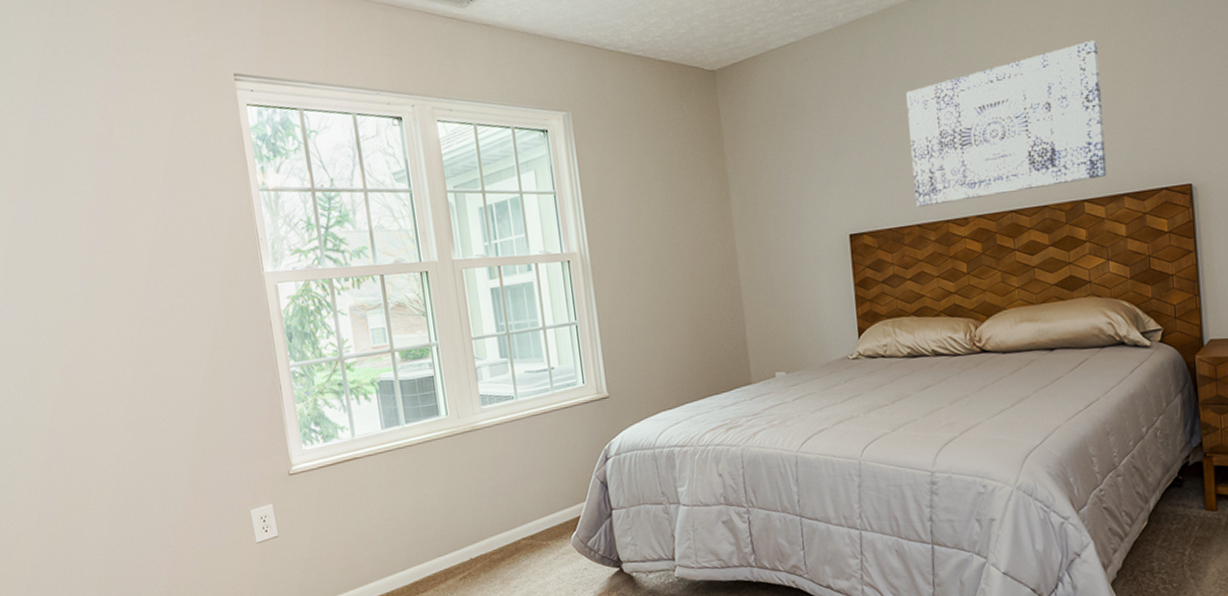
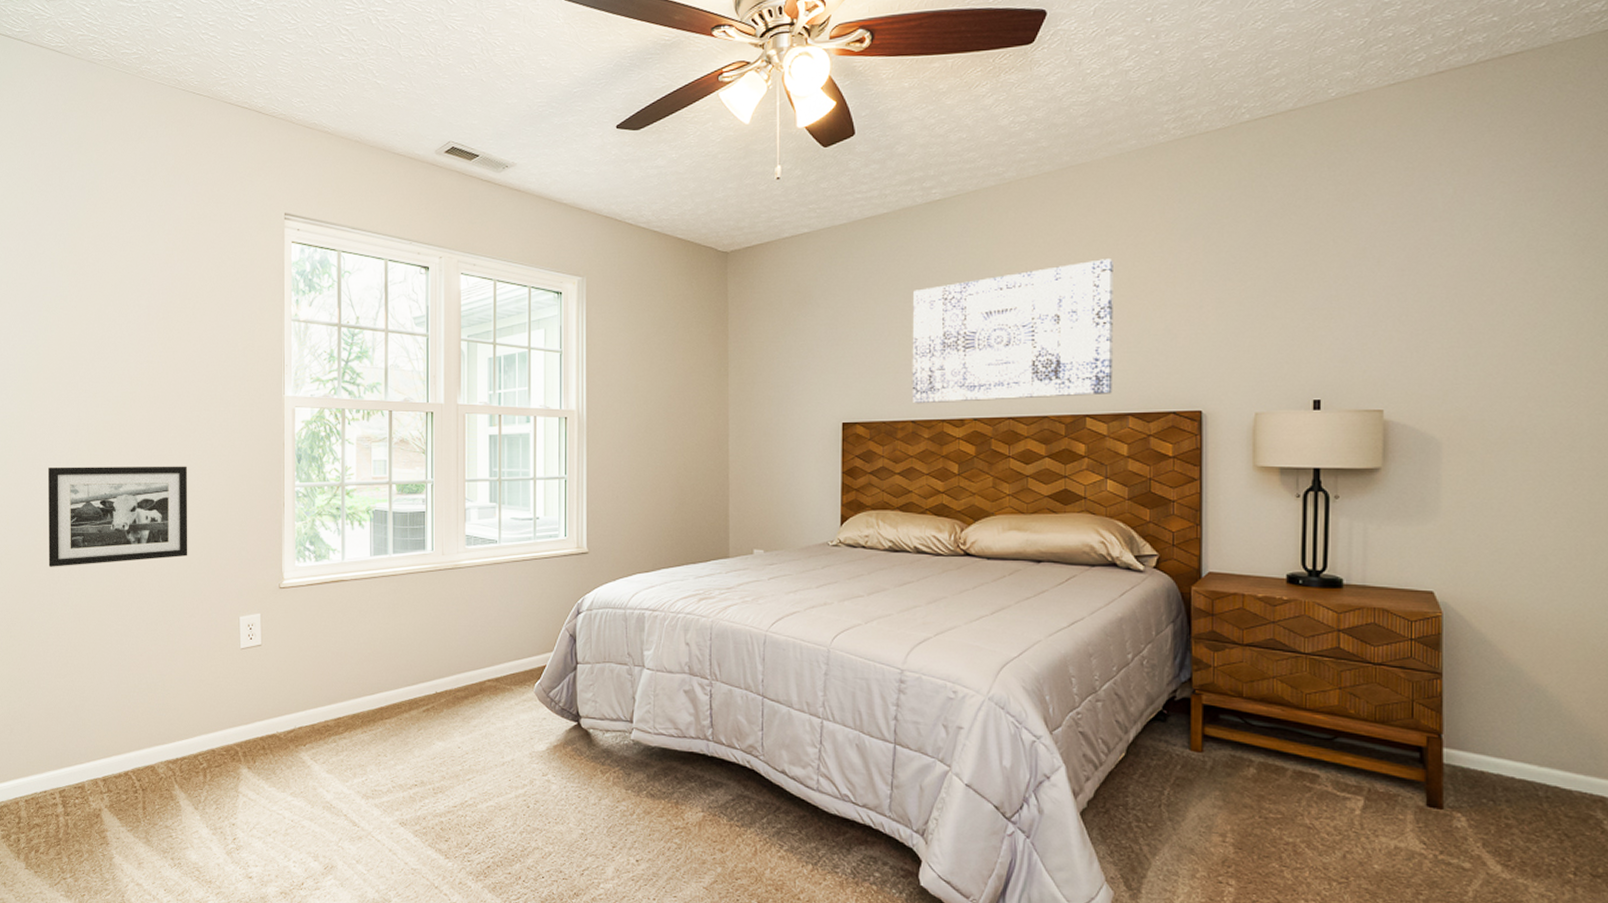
picture frame: none [10,359,184,486] -> present [48,466,188,567]

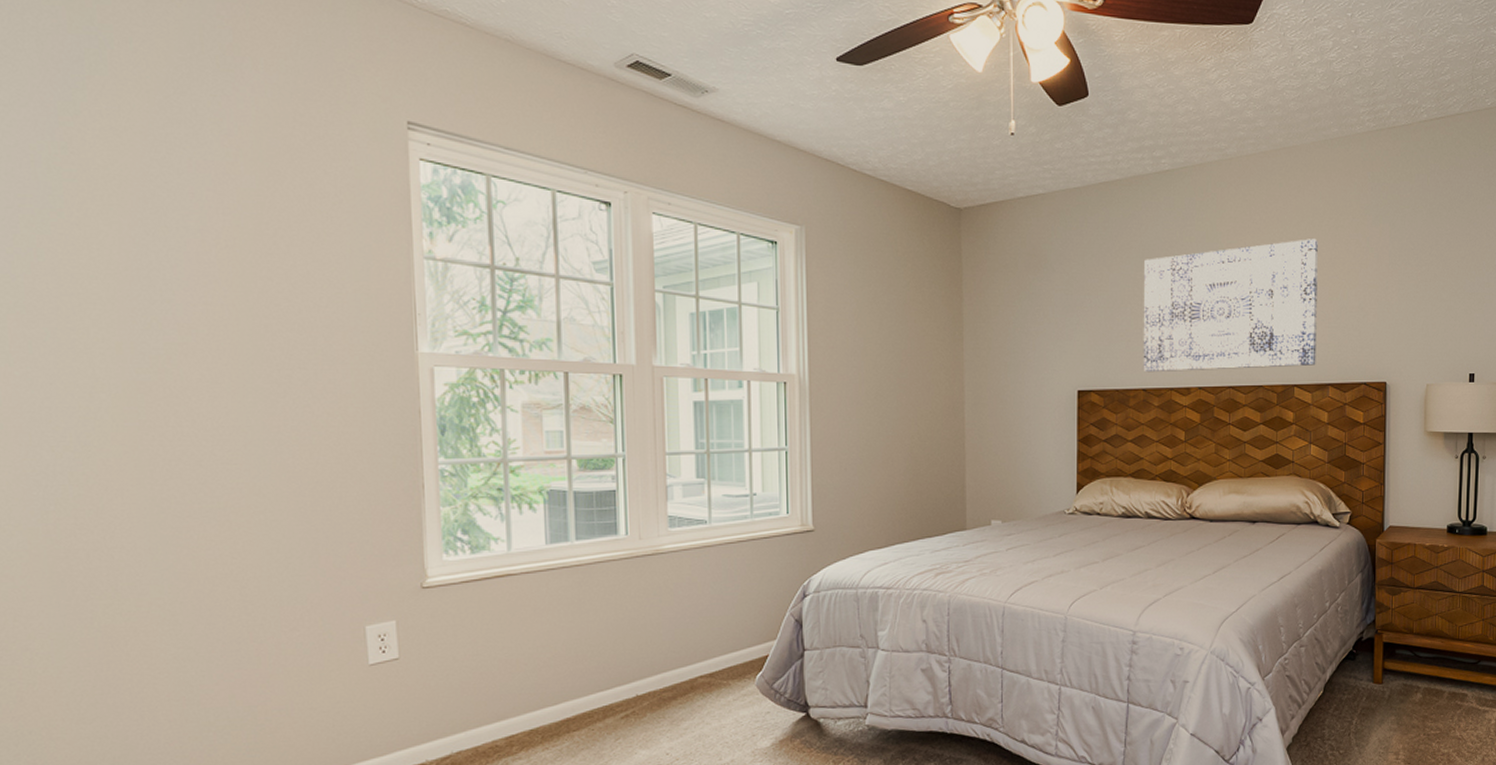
picture frame: present [48,466,188,567] -> none [45,440,283,578]

